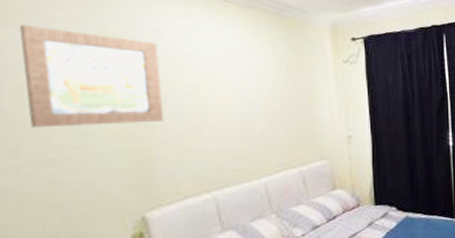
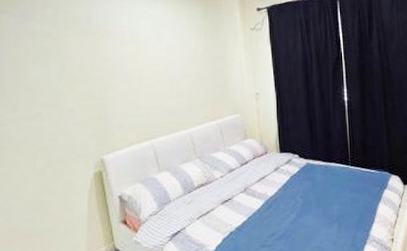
wall art: present [19,24,164,128] -> none [13,12,114,90]

